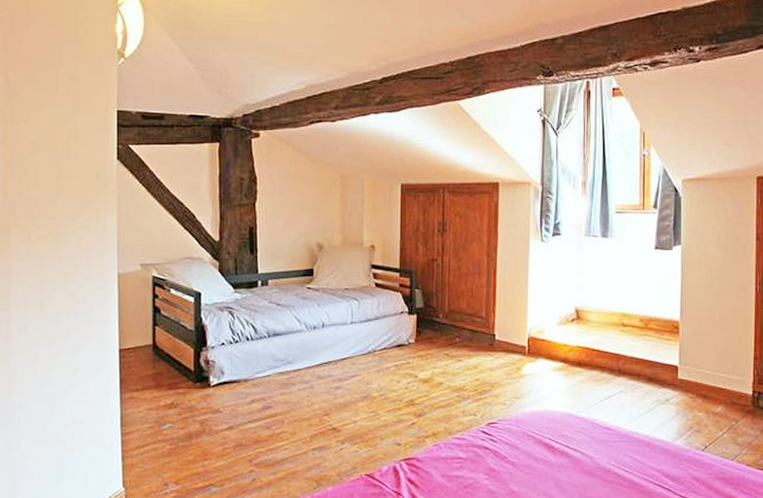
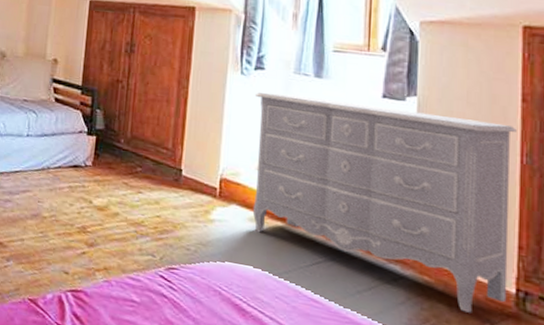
dresser: none [554,255,753,416] -> present [252,92,517,313]

